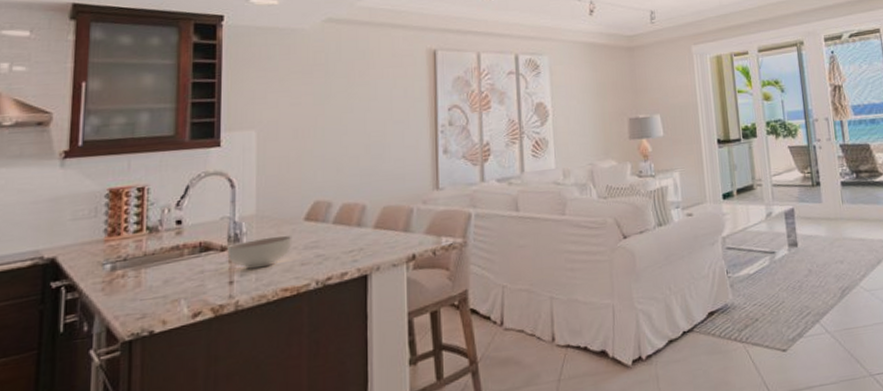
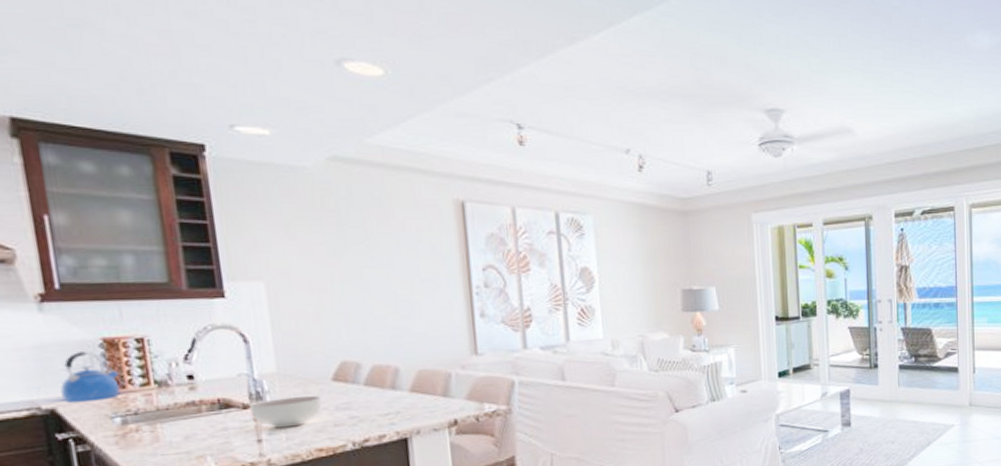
kettle: none [64,202,118,252] -> present [60,351,121,404]

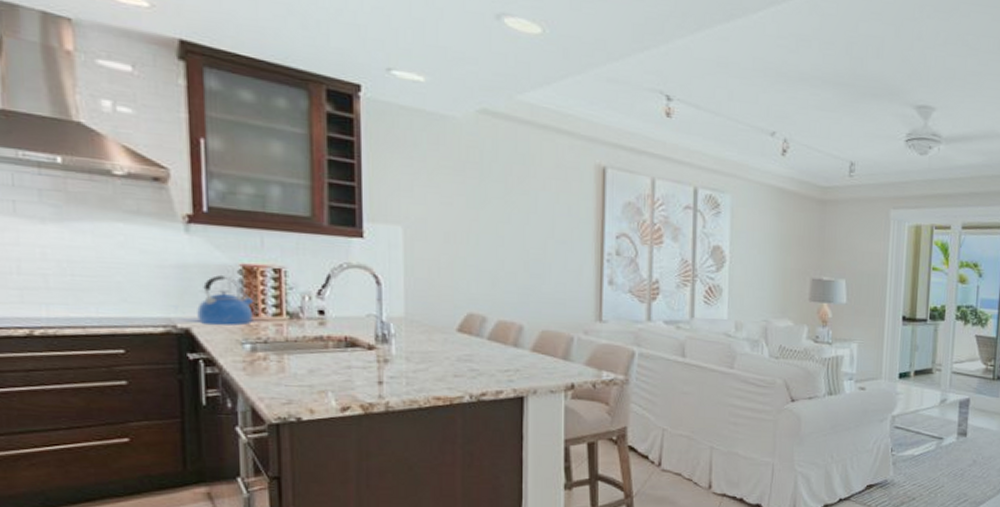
bowl: present [250,395,322,428] -> none [375,343,445,373]

